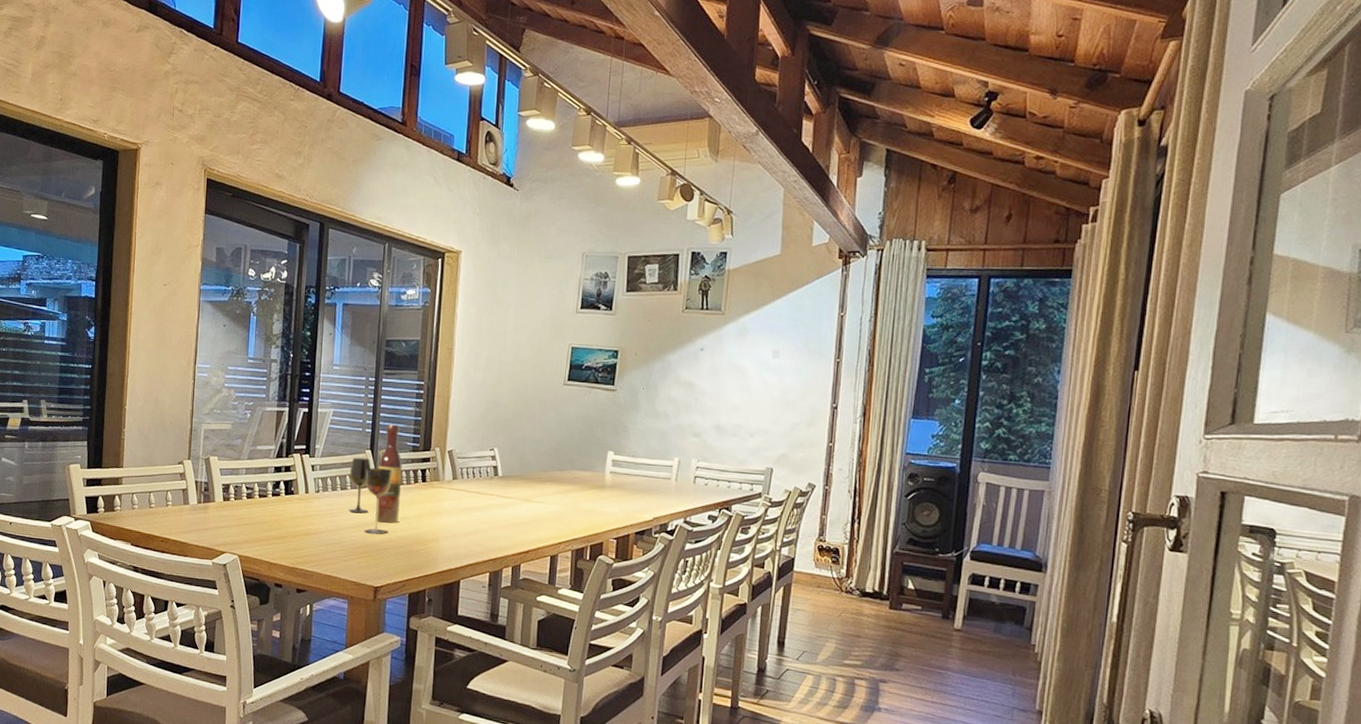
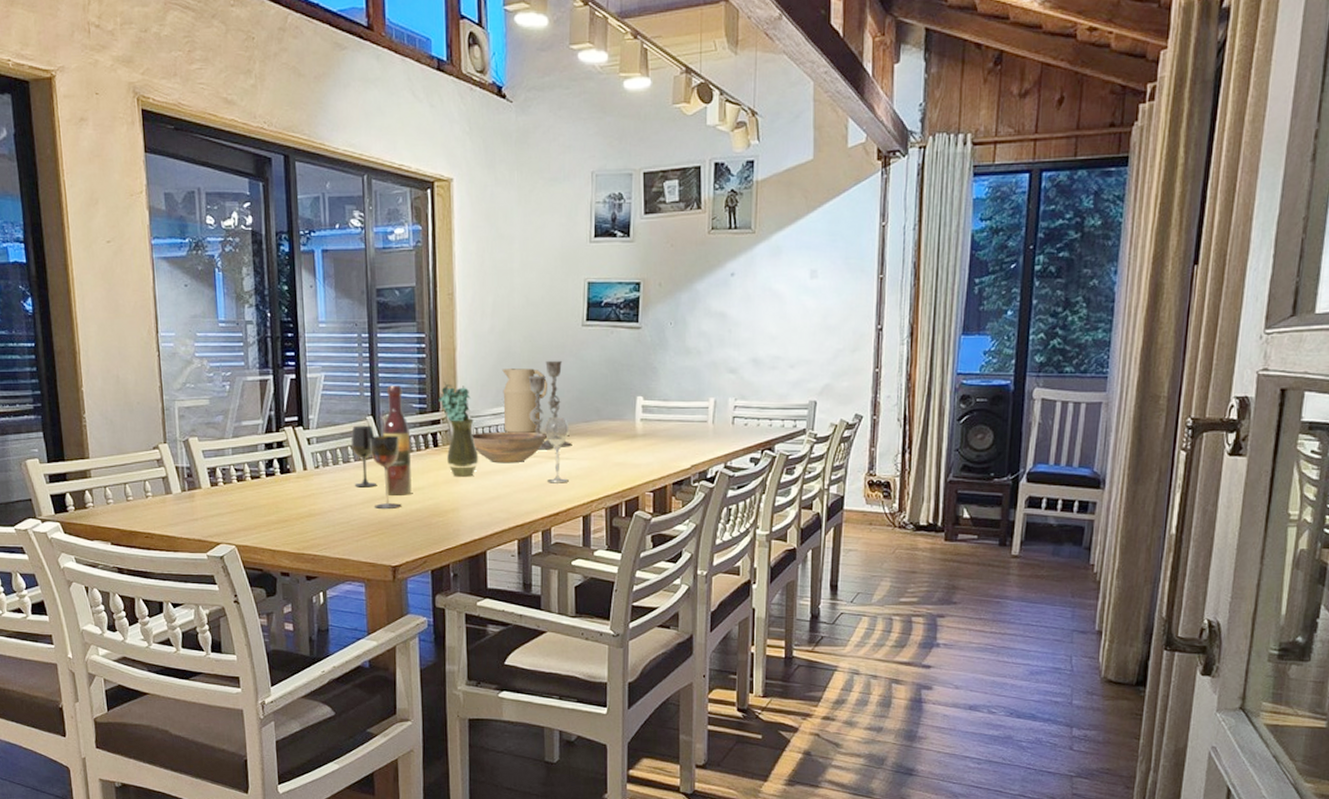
vase: none [429,425,462,512] -> present [437,382,479,477]
bowl: none [457,472,524,502] -> present [472,431,547,464]
water jug: none [486,417,529,477] -> present [502,368,548,434]
candlestick: none [509,412,546,493] -> present [528,360,572,450]
wineglass: none [520,464,545,525] -> present [545,418,569,483]

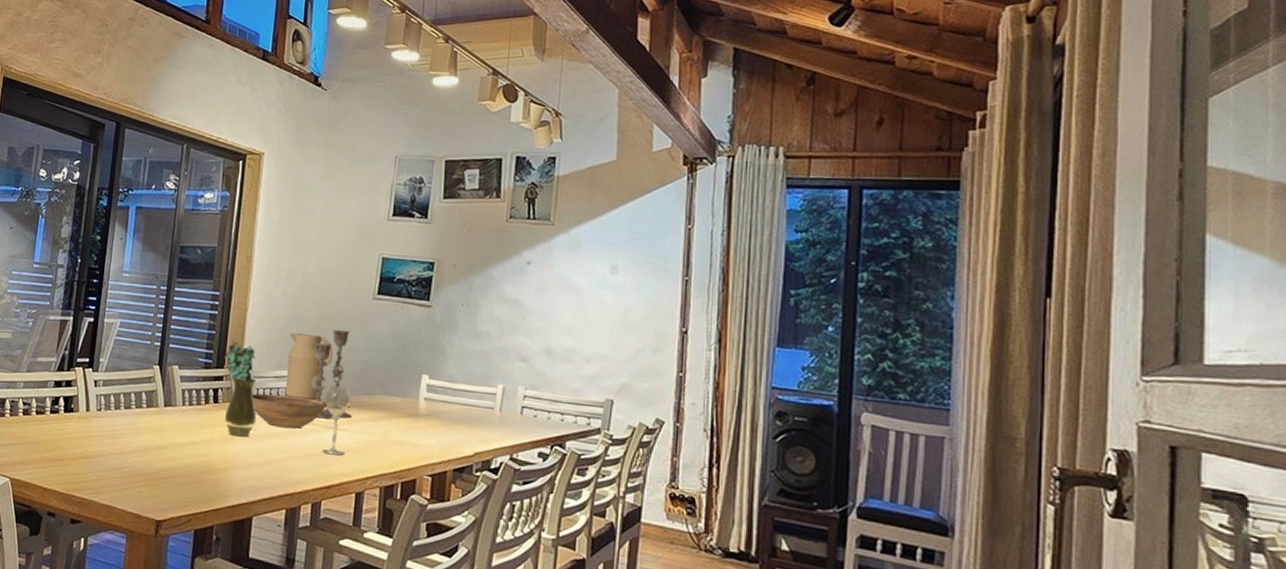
wine glass: present [350,425,376,488] -> none [131,373,159,436]
wineglass: present [369,436,401,508] -> none [147,385,182,461]
wine bottle: present [383,385,412,495] -> none [162,337,193,449]

